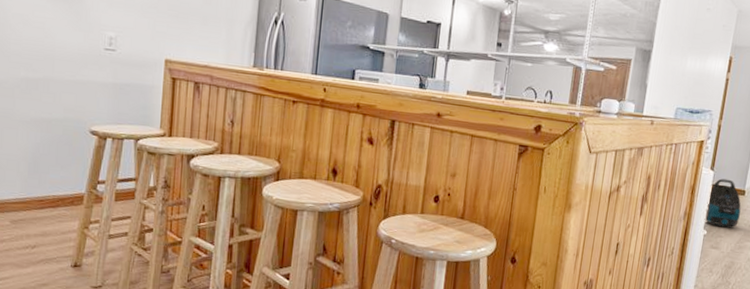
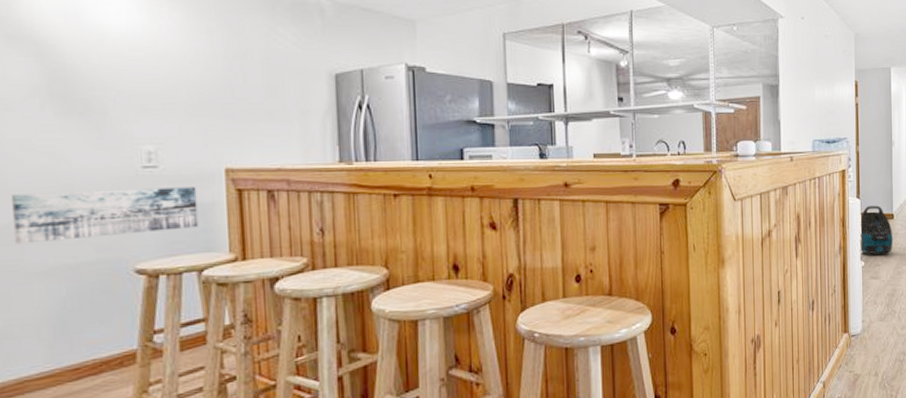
wall art: none [9,57,142,104] -> present [10,187,199,244]

